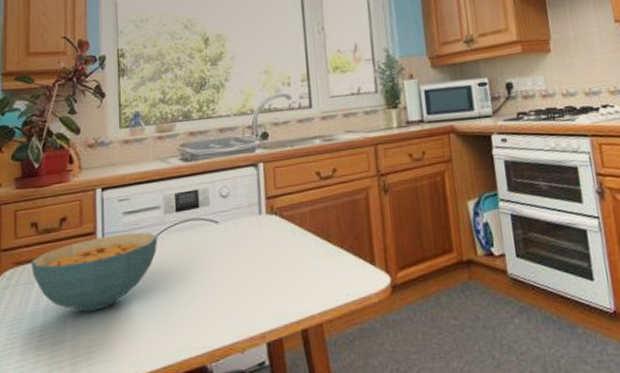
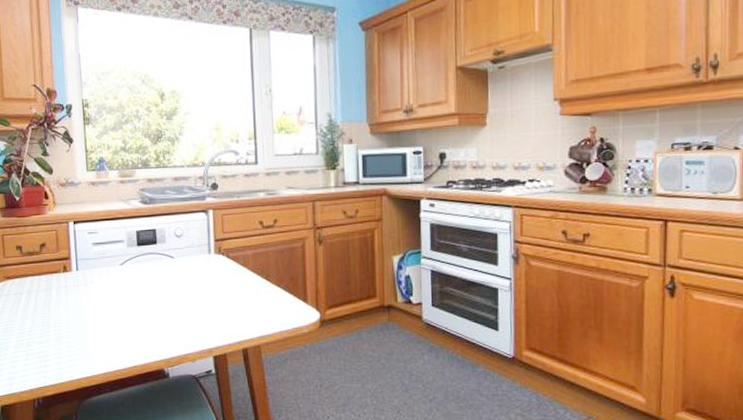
cereal bowl: present [31,232,158,312] -> none [19,260,123,320]

